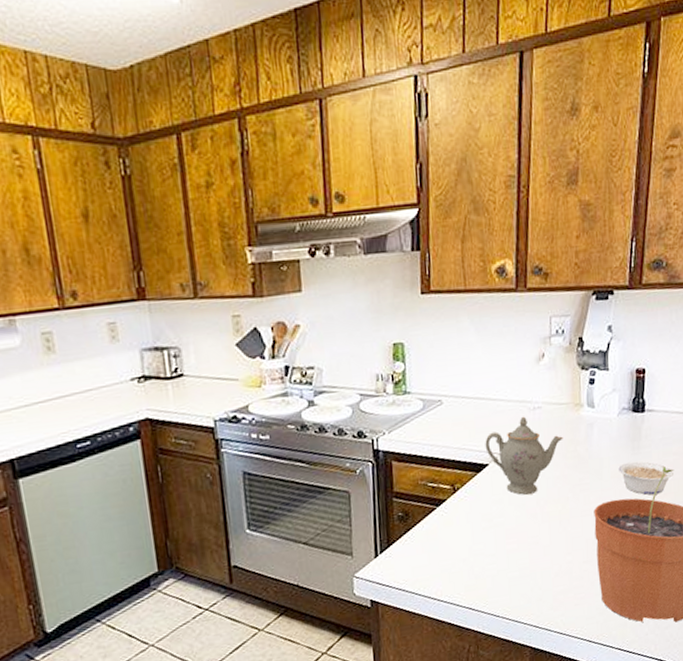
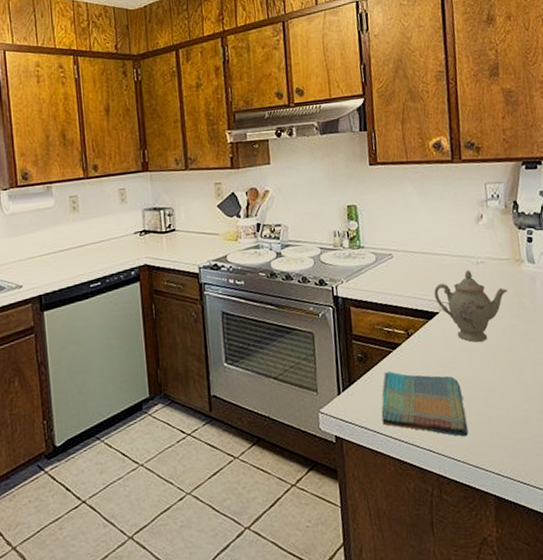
dish towel: none [421,529,510,593] -> present [381,371,469,437]

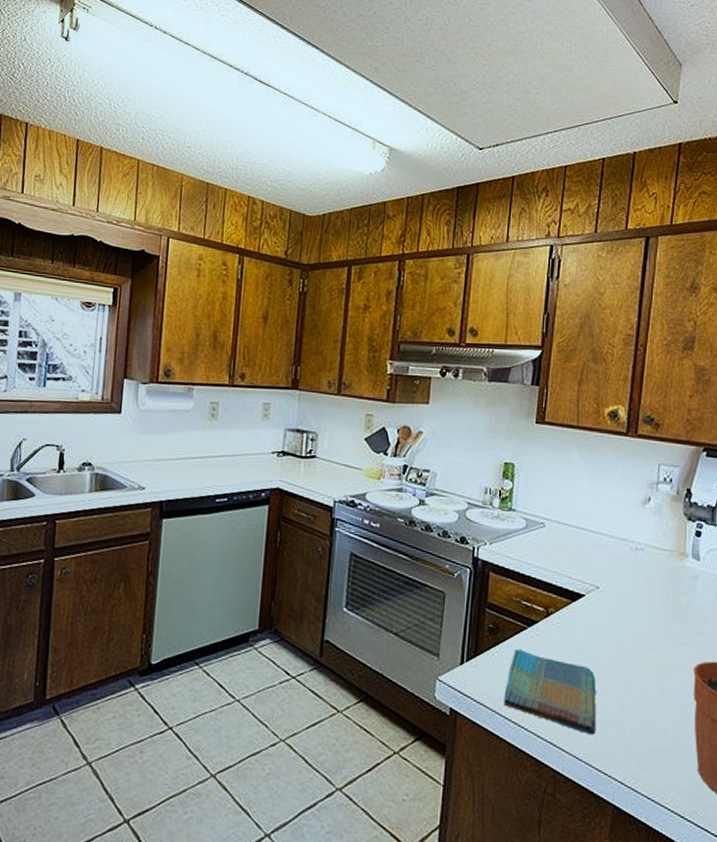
teapot: present [434,270,508,342] -> none [583,554,664,635]

